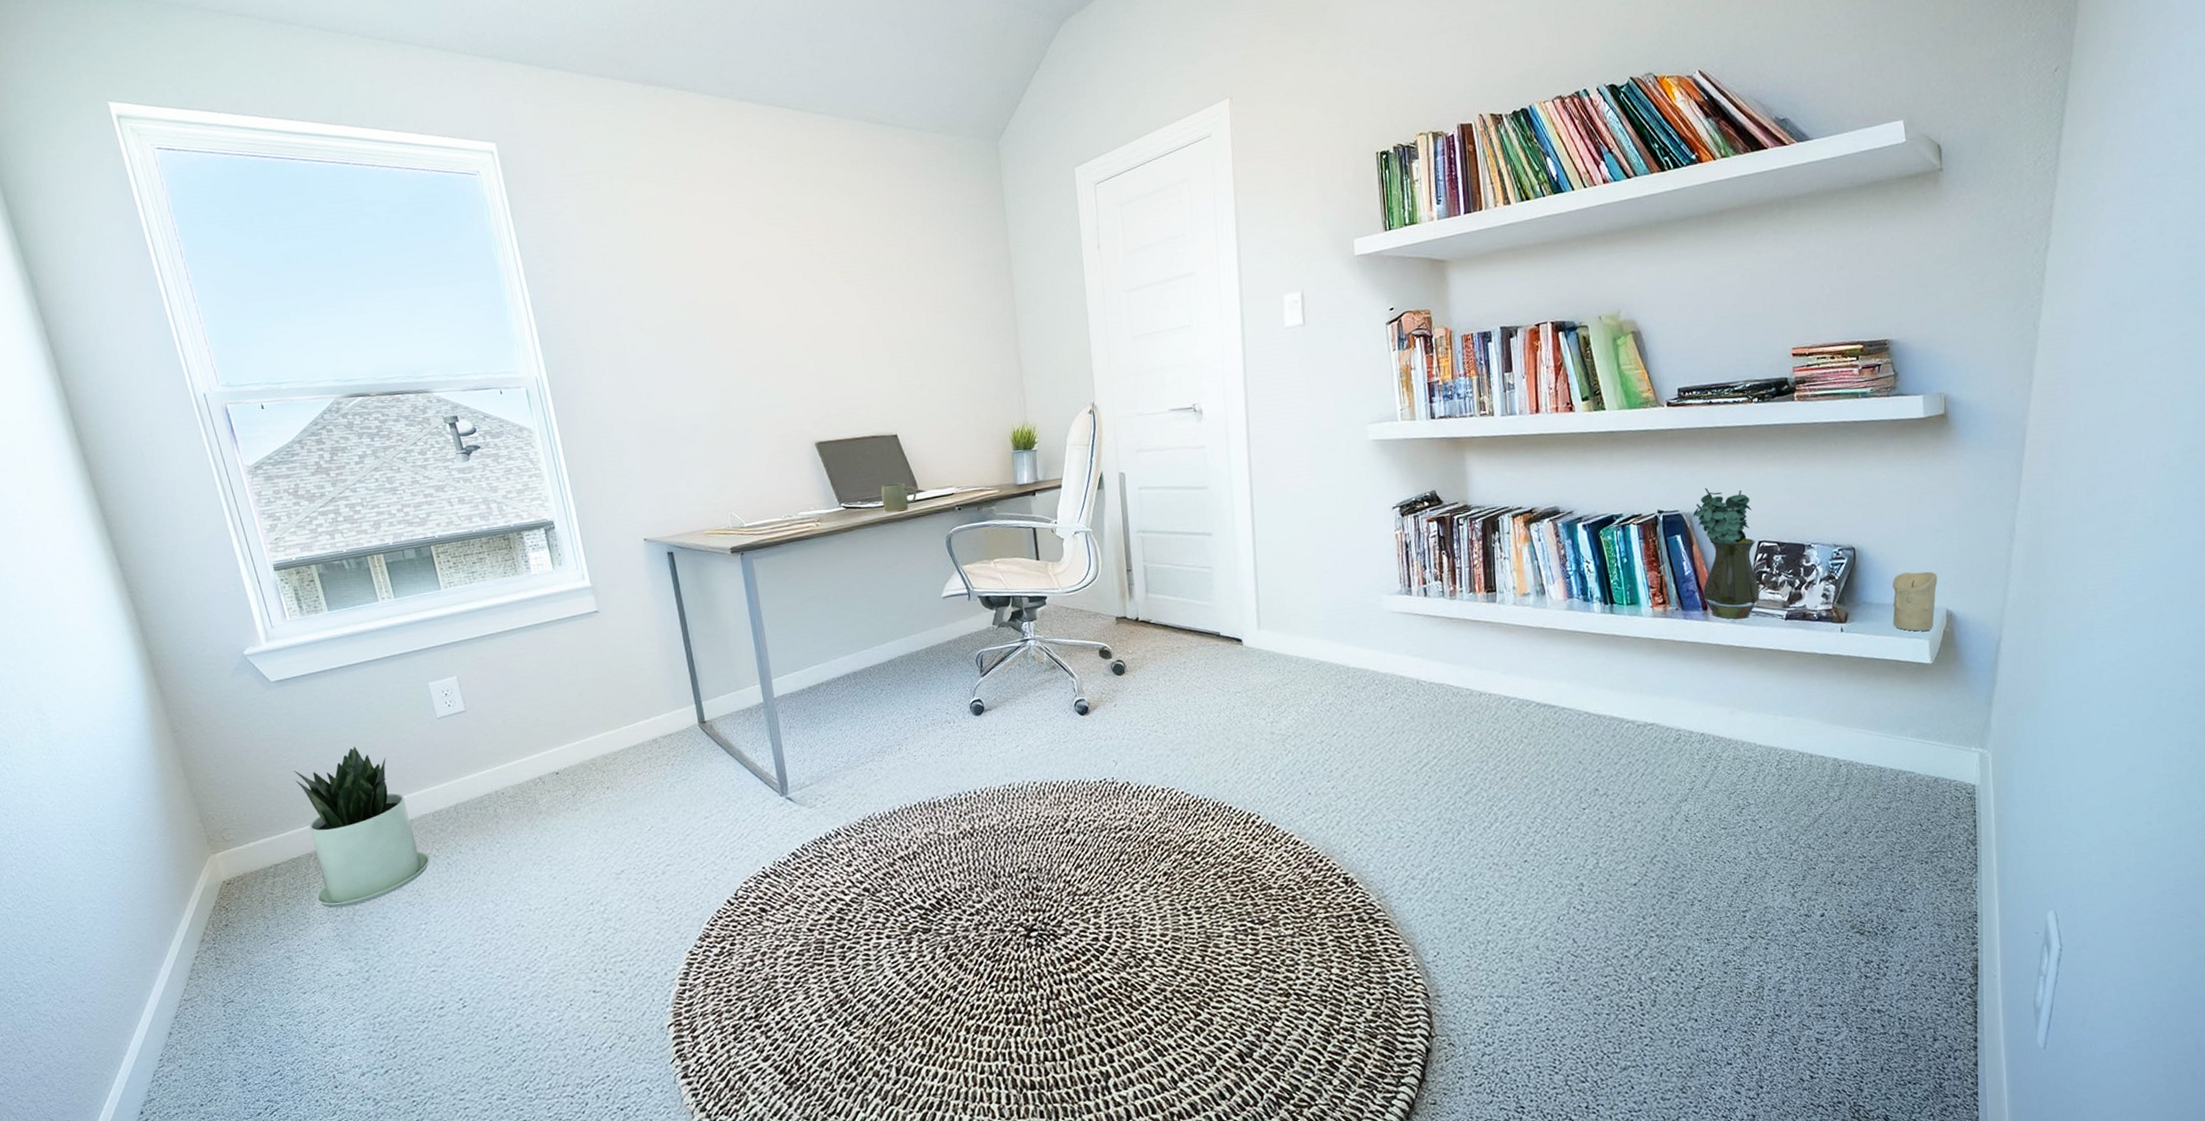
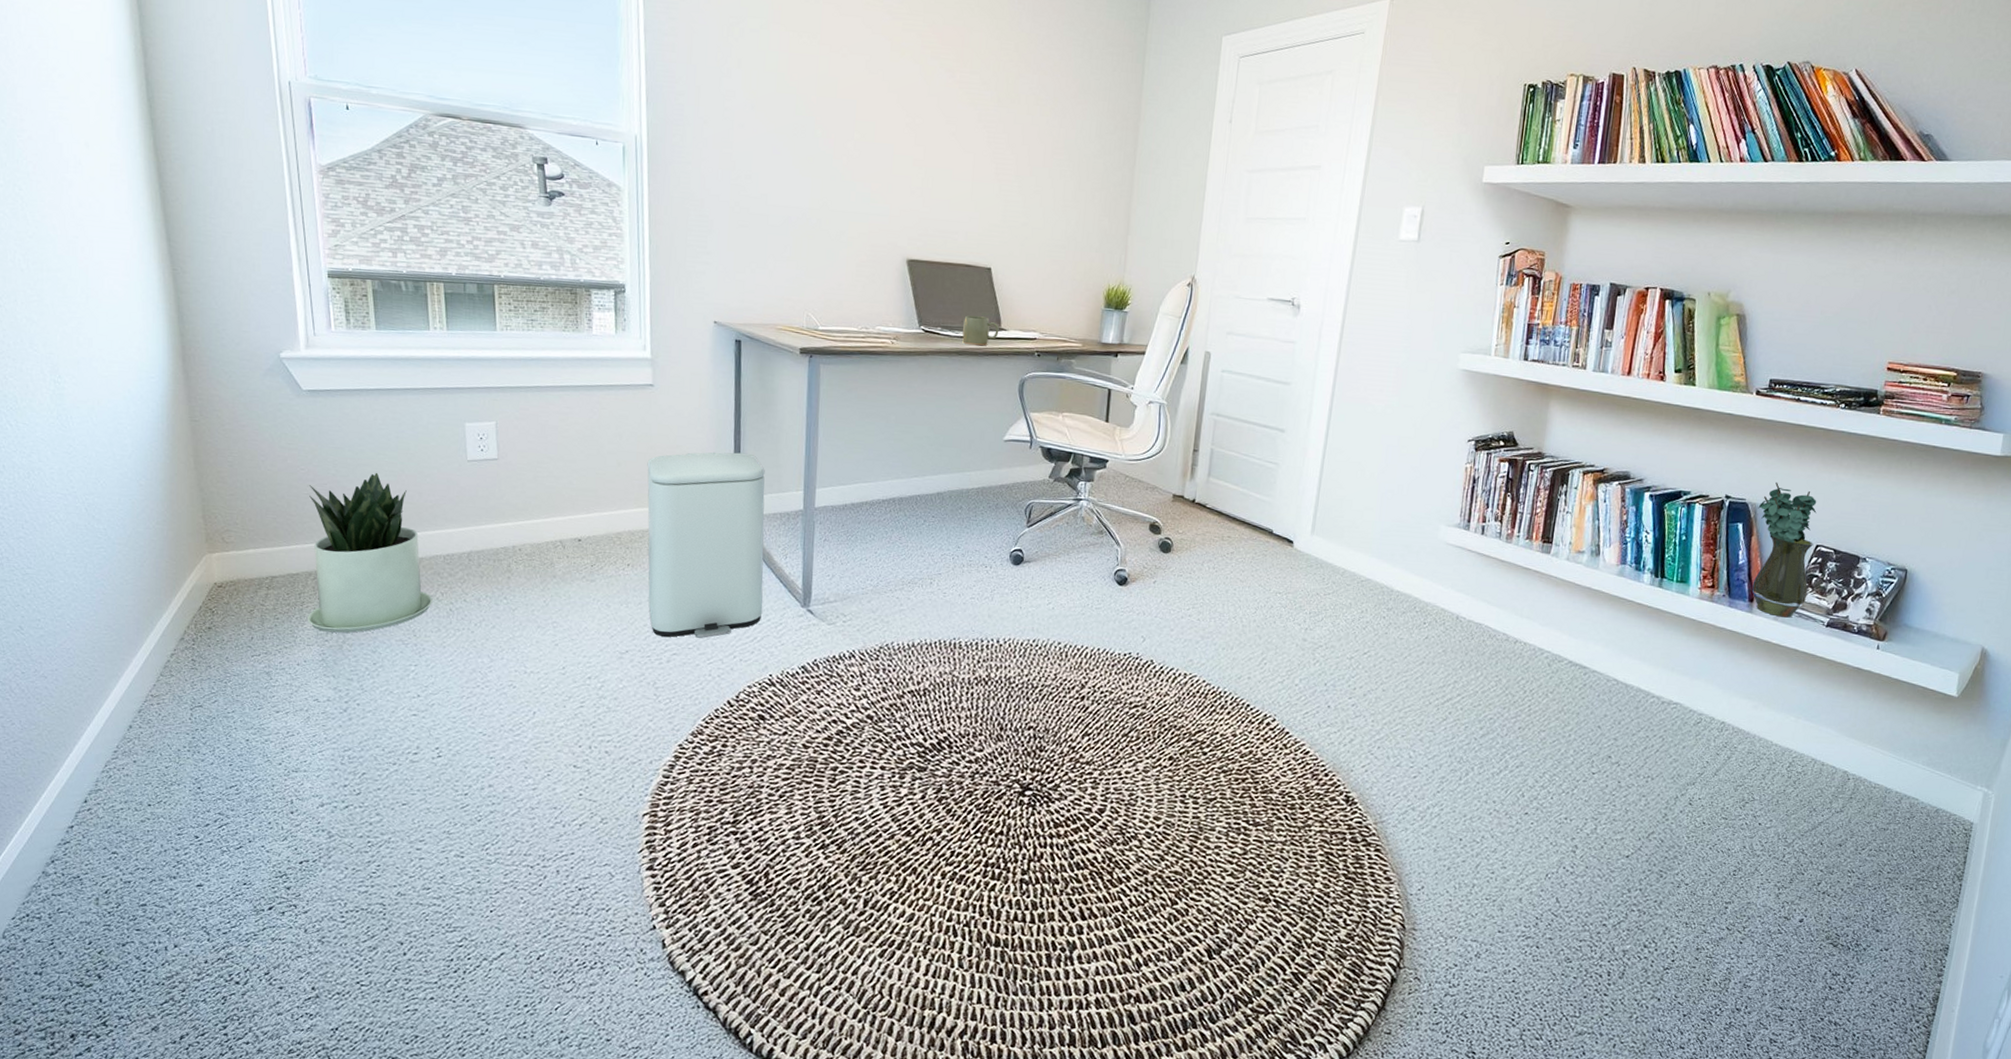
pedal bin: none [607,658,744,851] -> present [647,452,765,638]
candle: present [1892,571,1938,632] -> none [1928,603,1981,664]

